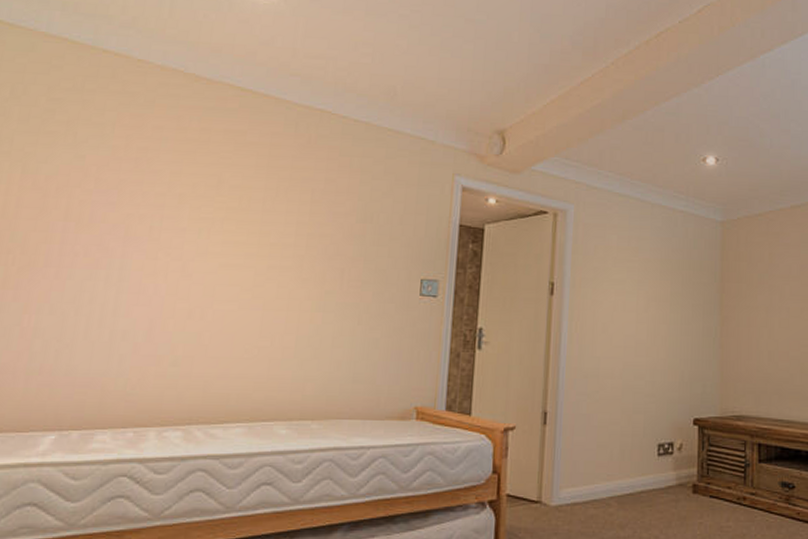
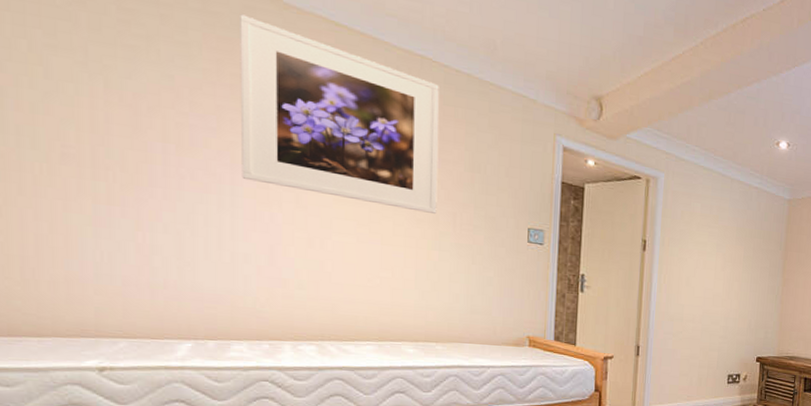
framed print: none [132,91,336,271] -> present [240,14,439,214]

